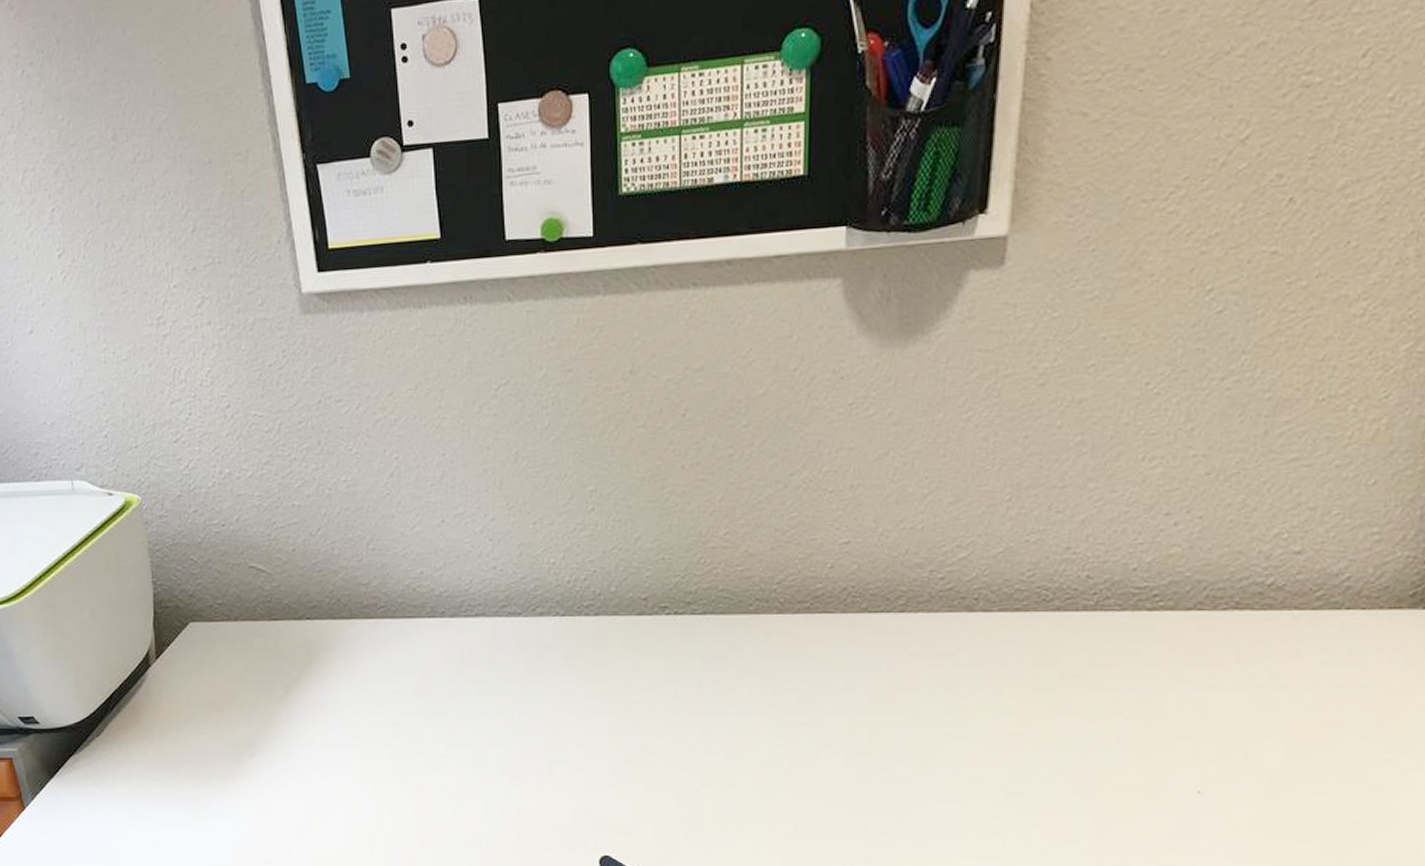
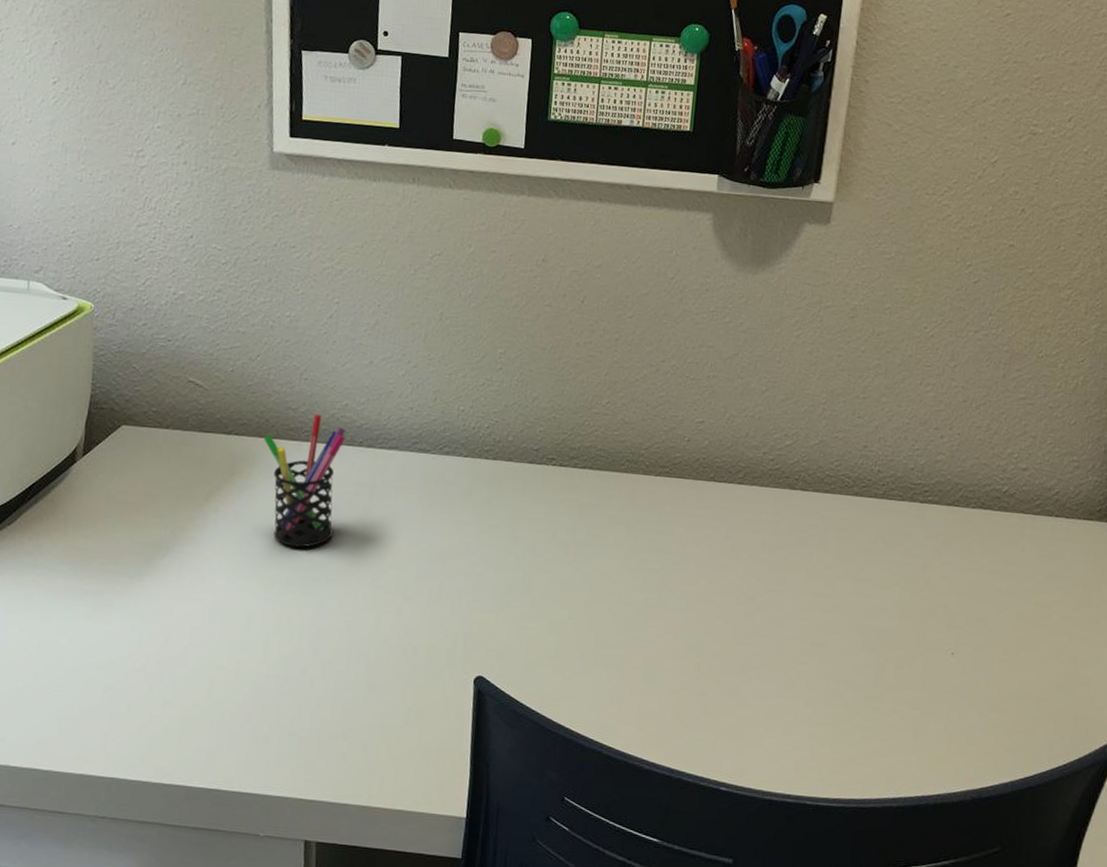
pen holder: none [337,587,426,733] -> present [263,414,346,548]

